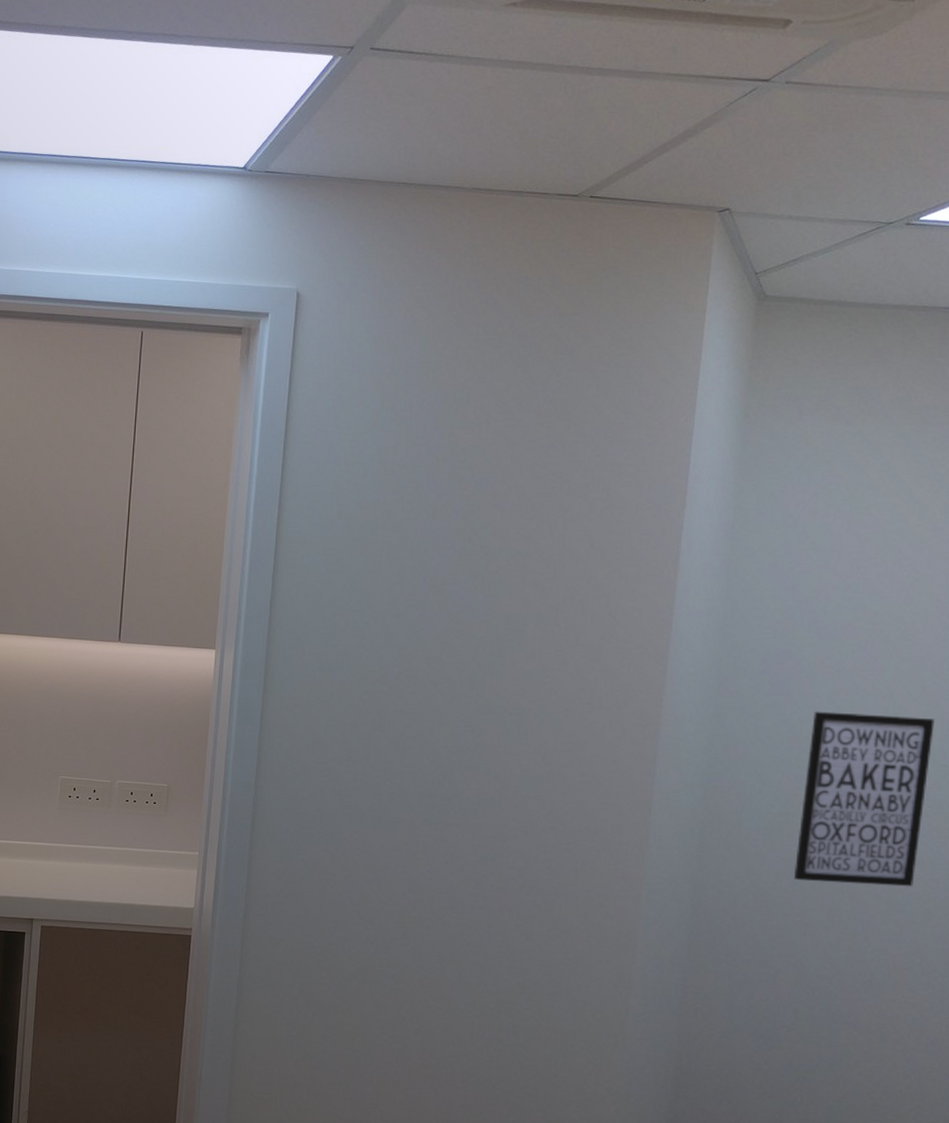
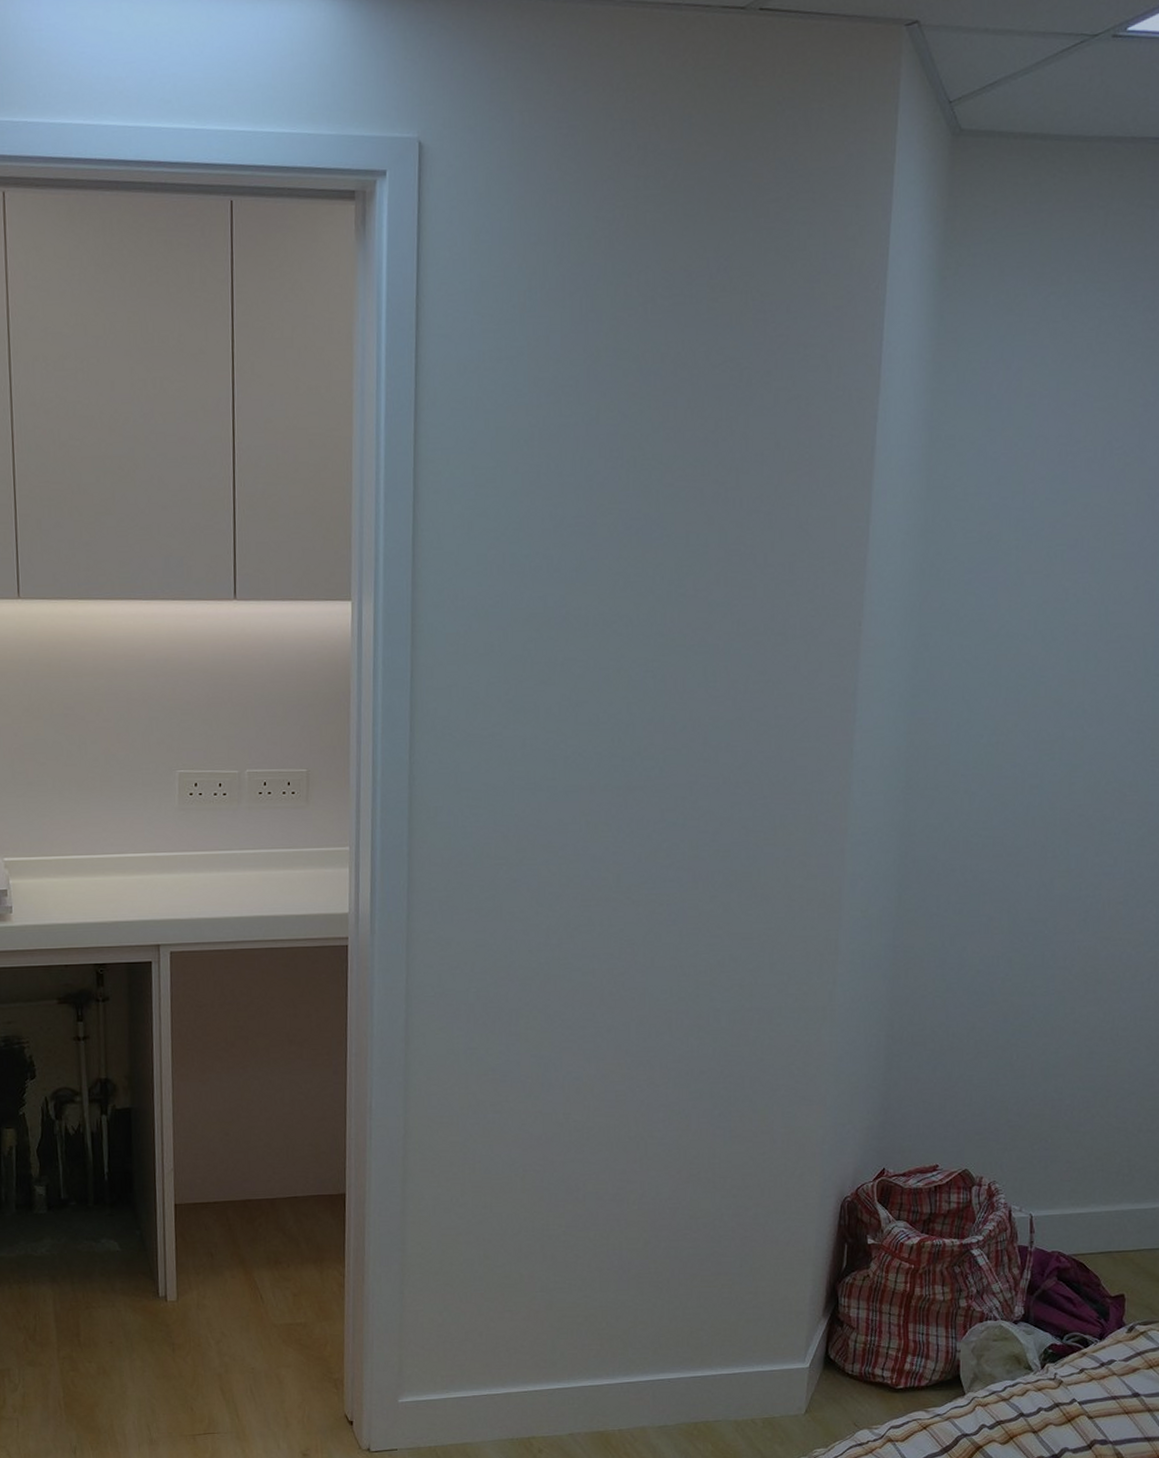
wall art: present [793,711,935,887] -> none [1004,622,1148,817]

